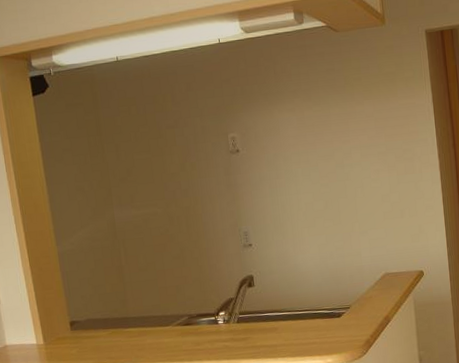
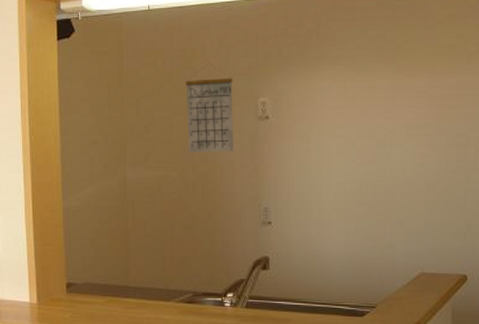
calendar: none [160,106,212,190] -> present [186,63,234,152]

